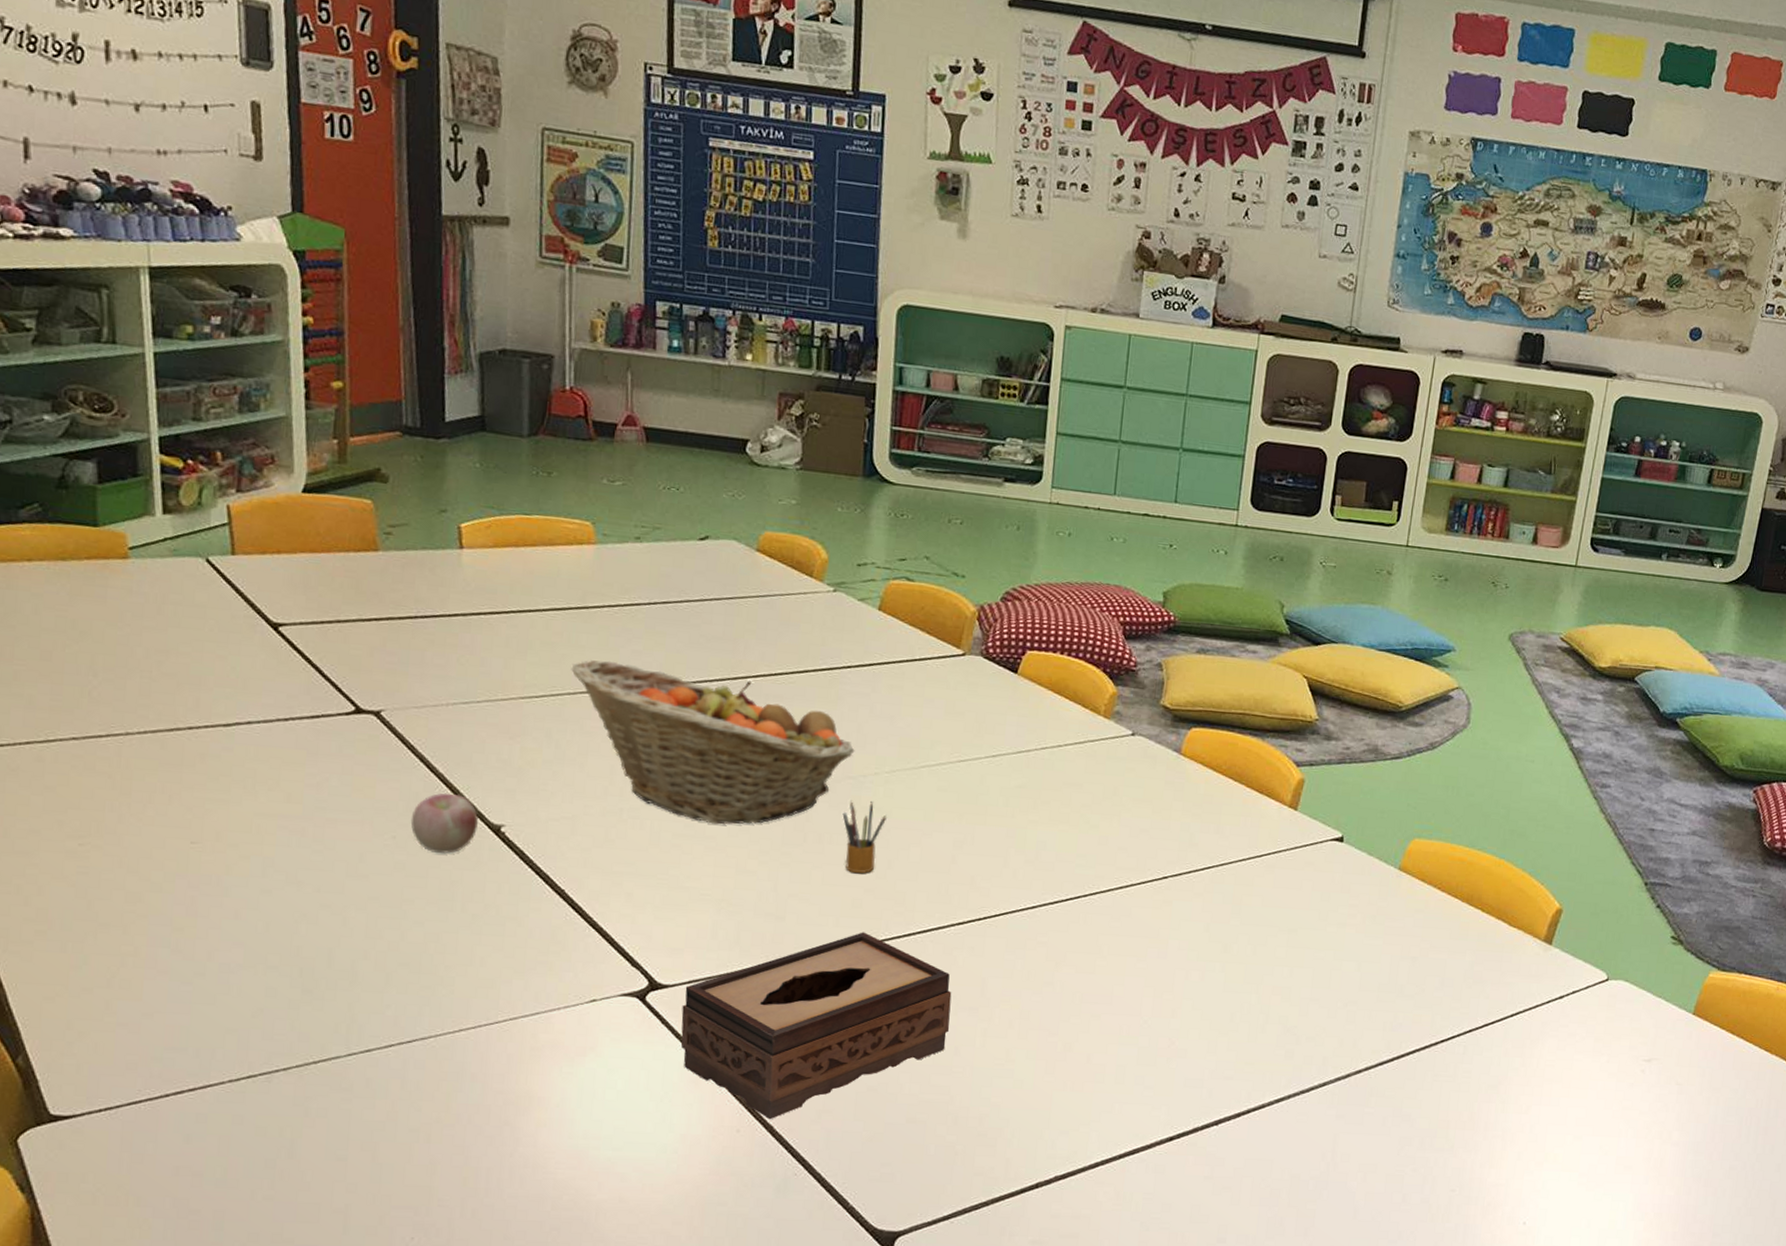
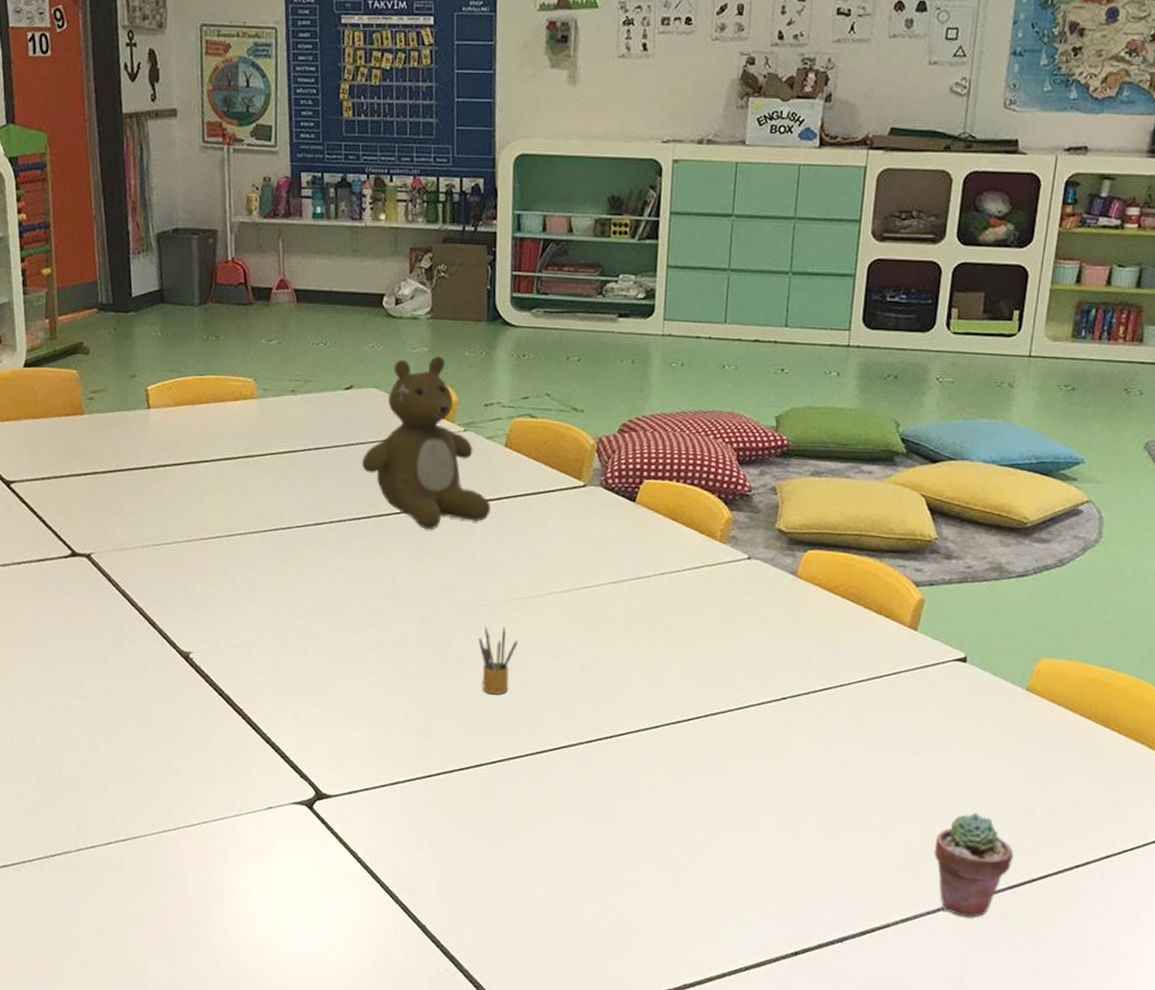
apple: present [410,793,478,853] -> none [118,624,171,677]
fruit basket: present [571,660,855,825] -> none [241,503,488,650]
tissue box: present [681,932,952,1120] -> none [344,749,582,920]
teddy bear: none [716,510,861,696] -> present [361,356,491,531]
potted succulent: none [1308,991,1384,1095] -> present [934,813,1014,917]

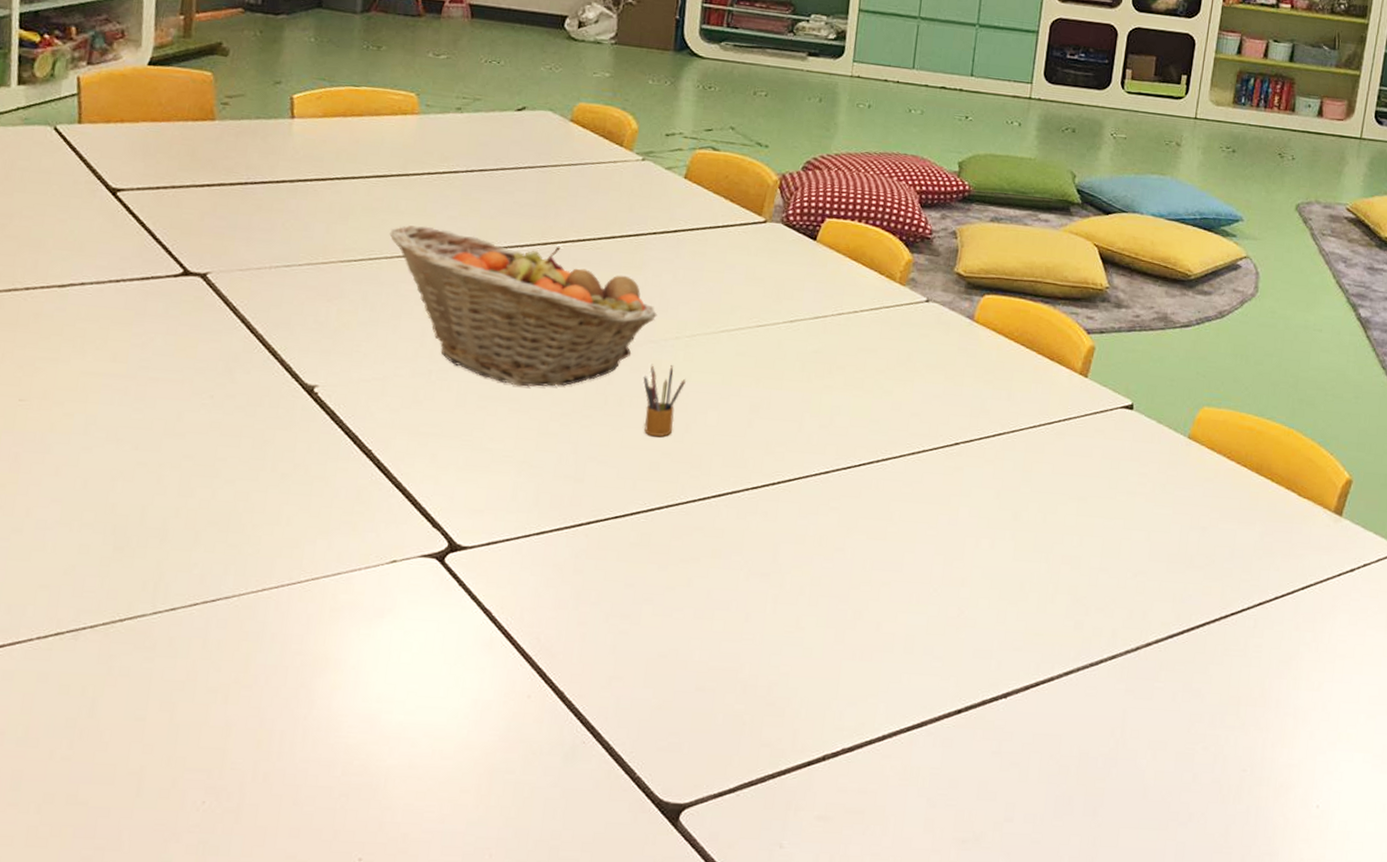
fruit basket: none [241,503,488,650] -> present [389,225,657,387]
teddy bear: present [361,356,491,531] -> none [529,82,666,262]
potted succulent: present [934,813,1014,917] -> none [1098,561,1174,668]

